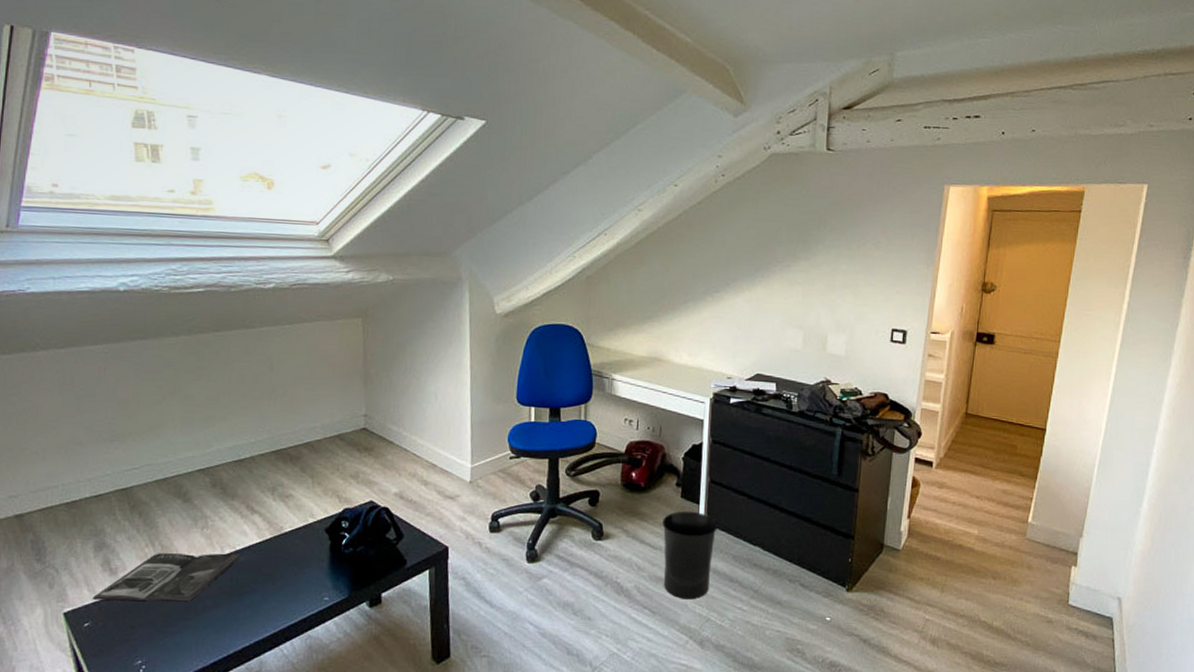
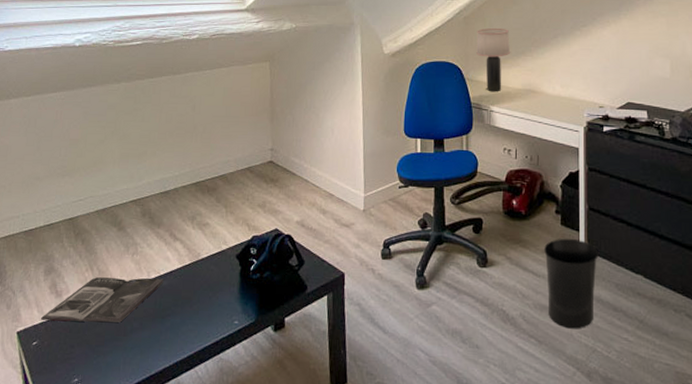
table lamp: none [599,289,637,359] -> present [476,27,511,92]

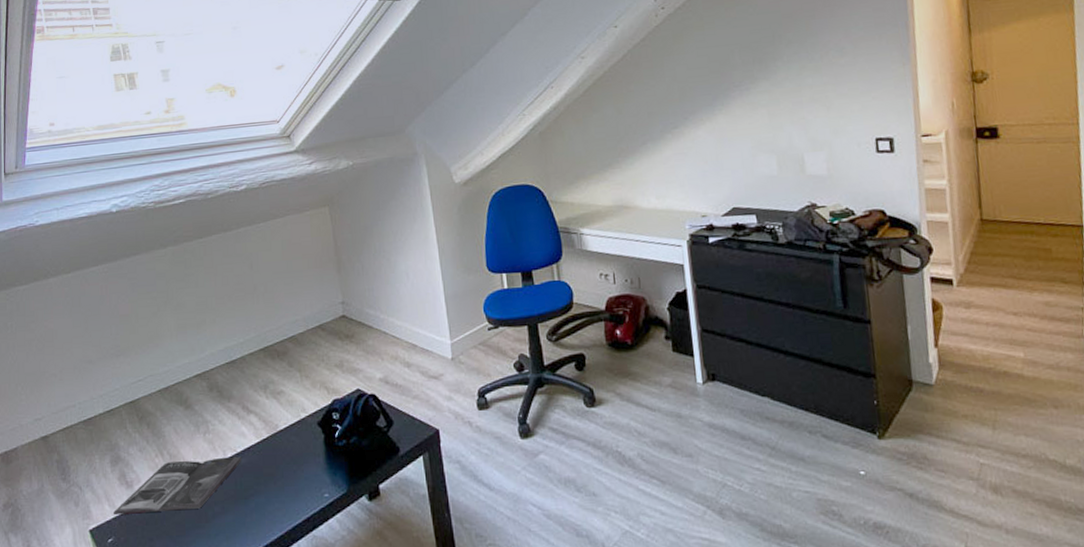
table lamp: present [476,27,511,92] -> none [555,140,596,213]
waste bin: present [544,238,598,329] -> none [656,365,720,464]

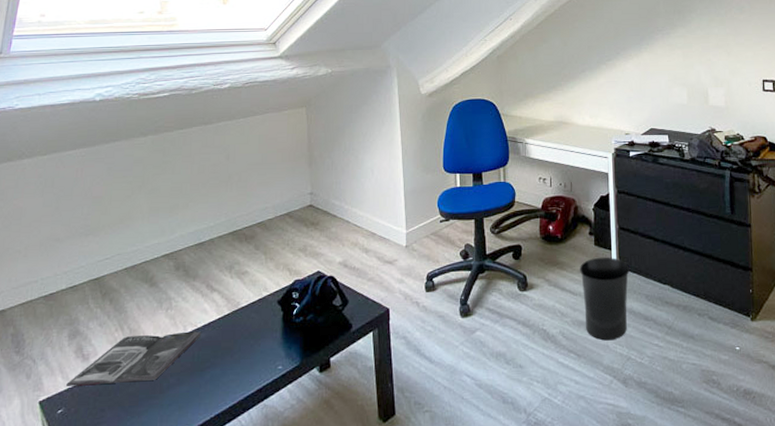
waste bin: none [656,365,720,464] -> present [580,257,629,341]

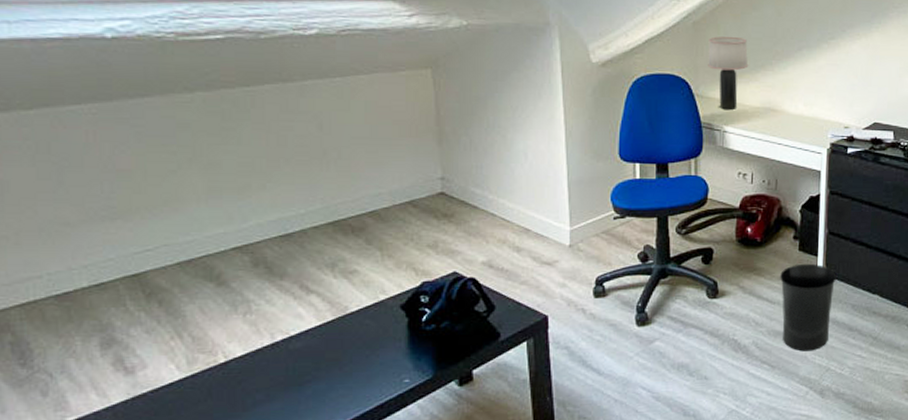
magazine: present [66,331,201,386] -> none [104,340,296,405]
table lamp: none [510,65,543,126] -> present [708,36,749,111]

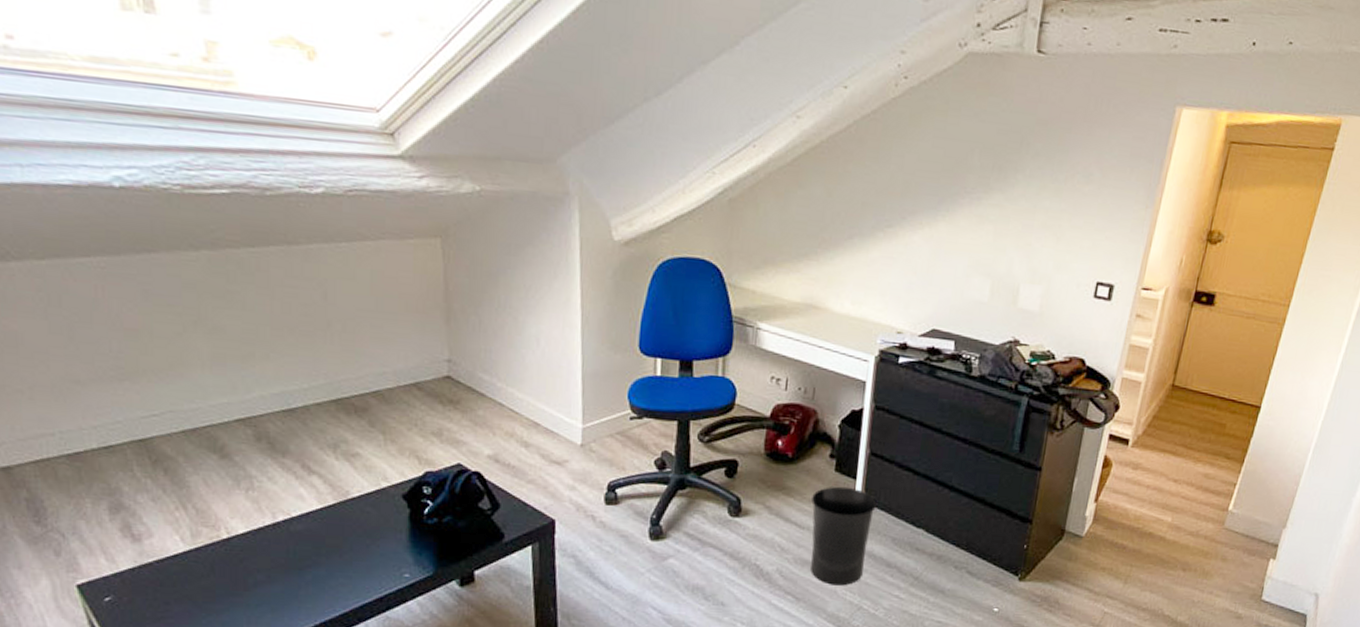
table lamp: present [708,36,749,111] -> none [743,217,790,305]

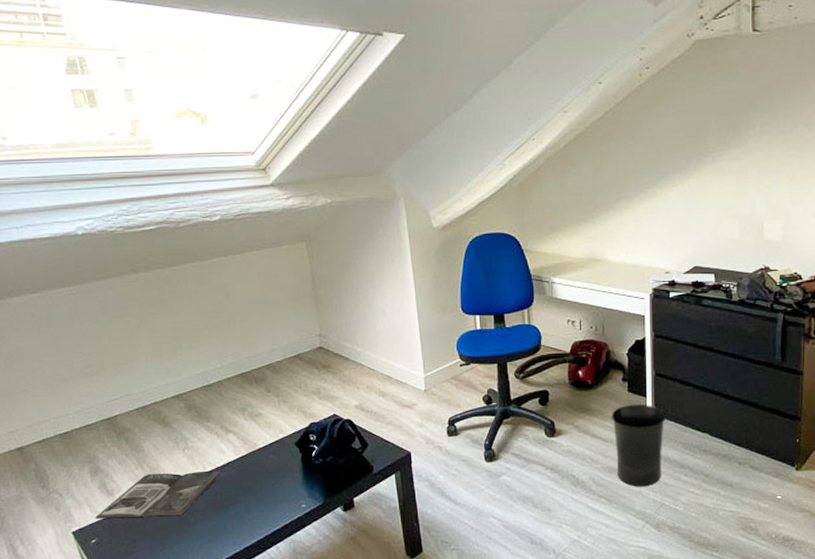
magazine: none [113,518,297,575] -> present [96,470,221,519]

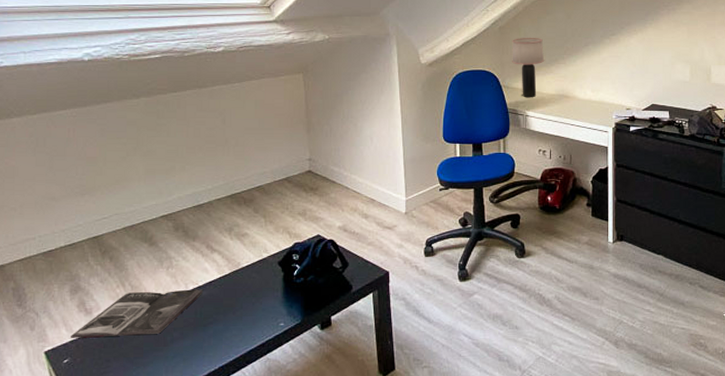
table lamp: none [533,193,571,263] -> present [512,37,545,98]
waste bin: present [612,404,666,487] -> none [577,227,625,306]

